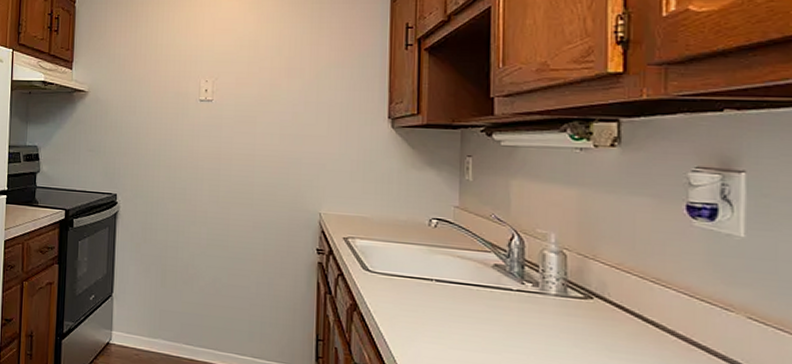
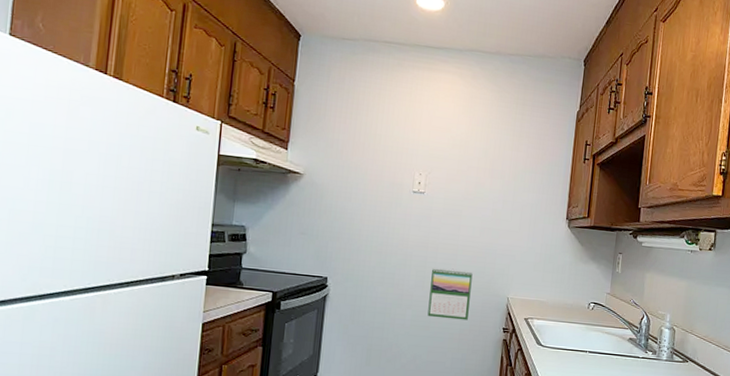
calendar: none [225,181,274,240] -> present [427,268,473,320]

